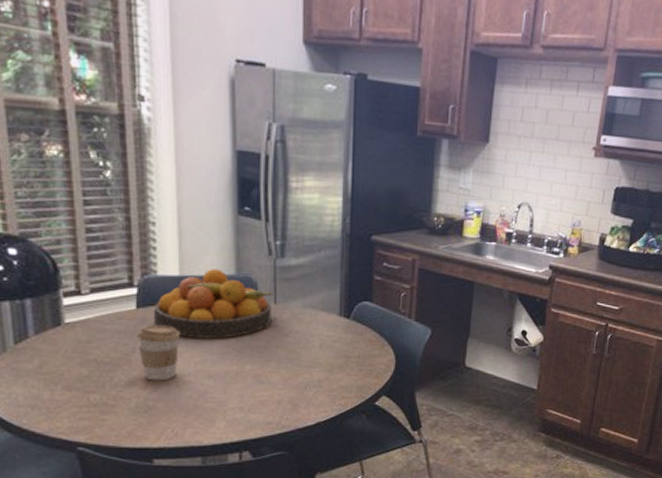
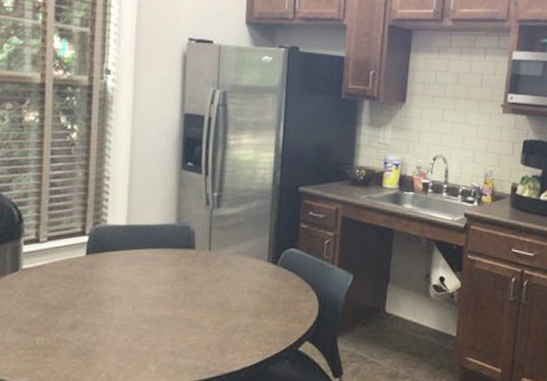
coffee cup: present [137,325,180,381] -> none [83,270,123,325]
fruit bowl: present [153,269,273,339] -> none [99,218,208,284]

